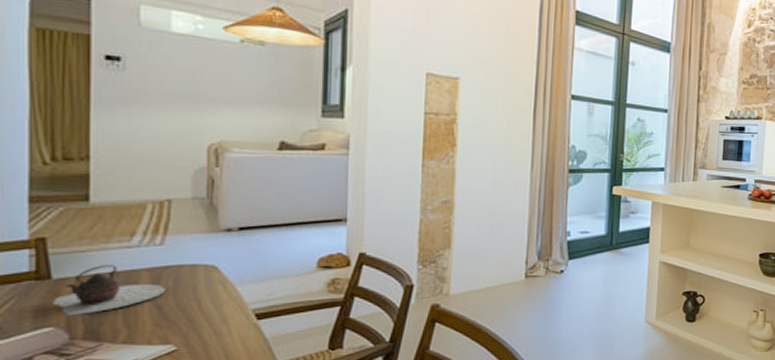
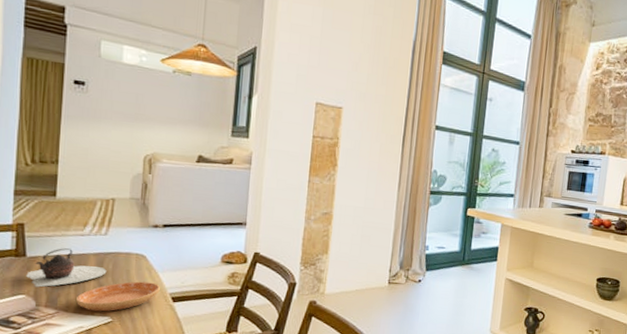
saucer: none [125,298,239,339] -> present [75,281,160,312]

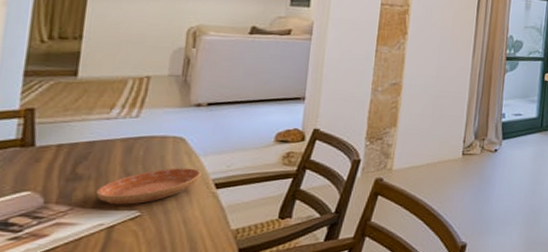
teapot: present [26,248,107,287] -> none [33,134,136,181]

